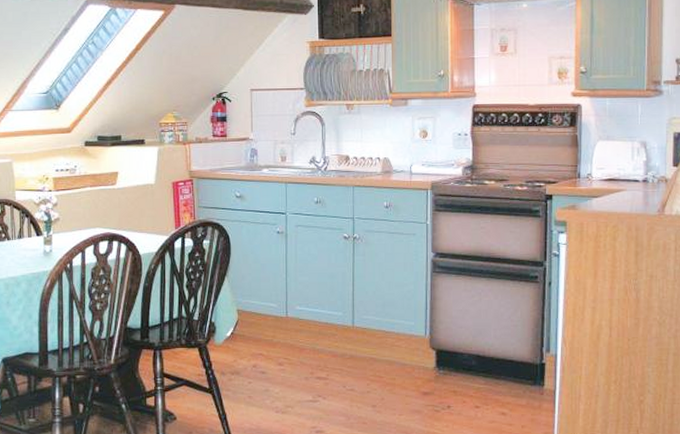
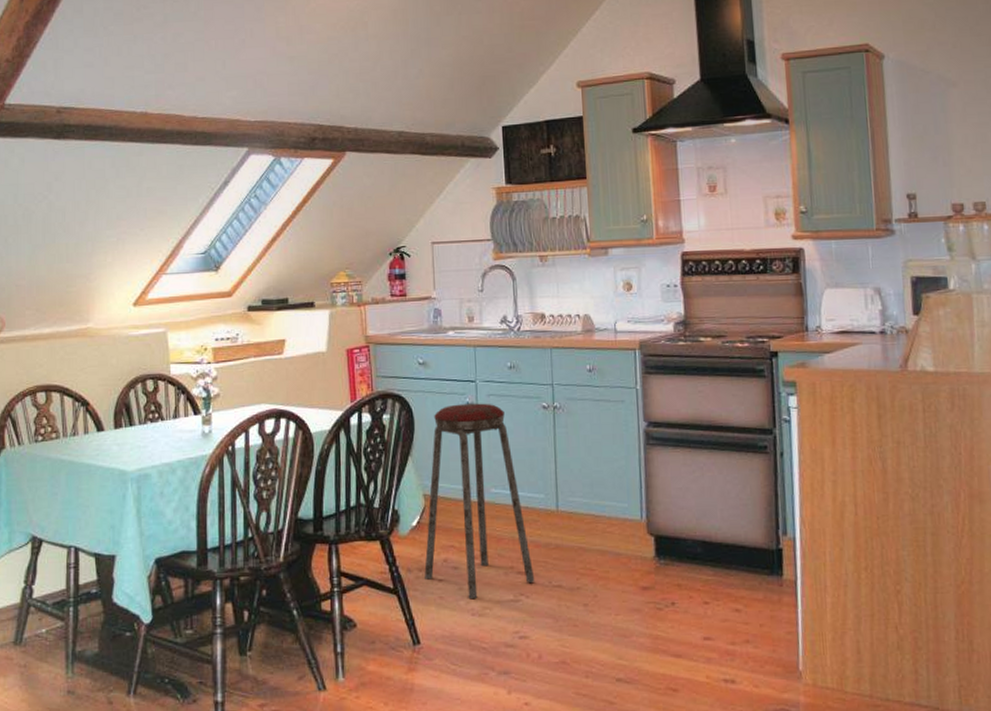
music stool: none [236,232,331,399] -> present [424,403,535,600]

